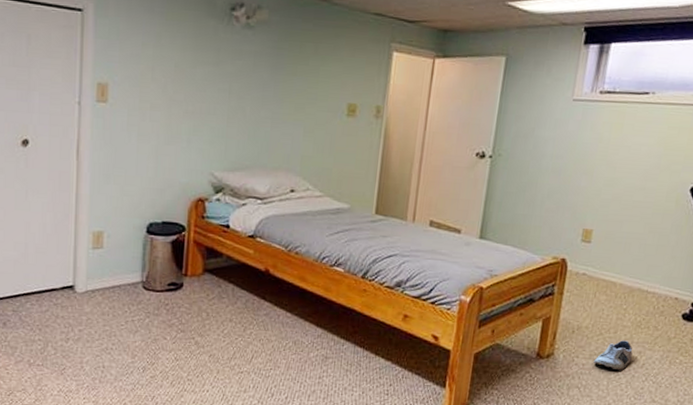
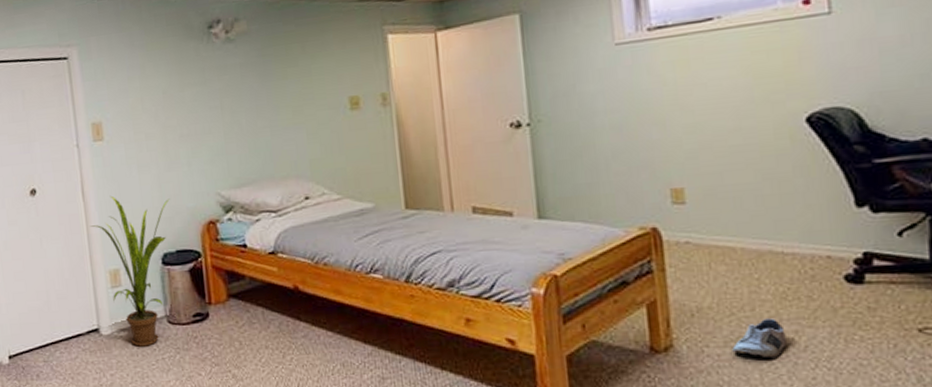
house plant: none [80,159,164,308] -> present [90,195,170,347]

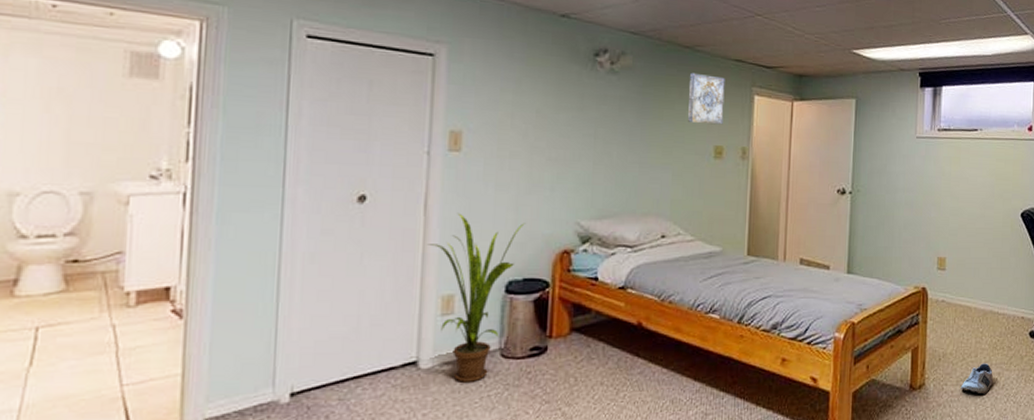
wall art: none [310,22,355,78] -> present [688,72,725,125]

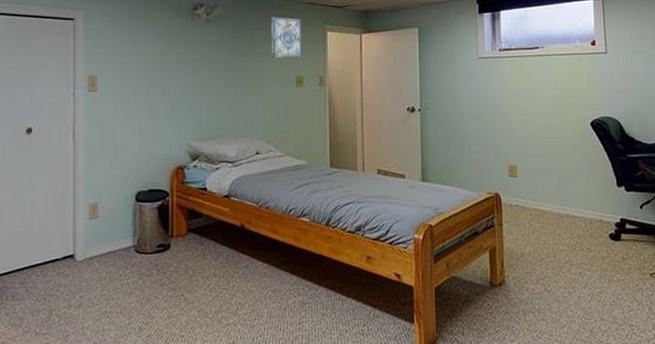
house plant: present [428,213,525,382] -> none [77,139,148,272]
shoe: present [960,363,995,396] -> none [541,263,577,294]

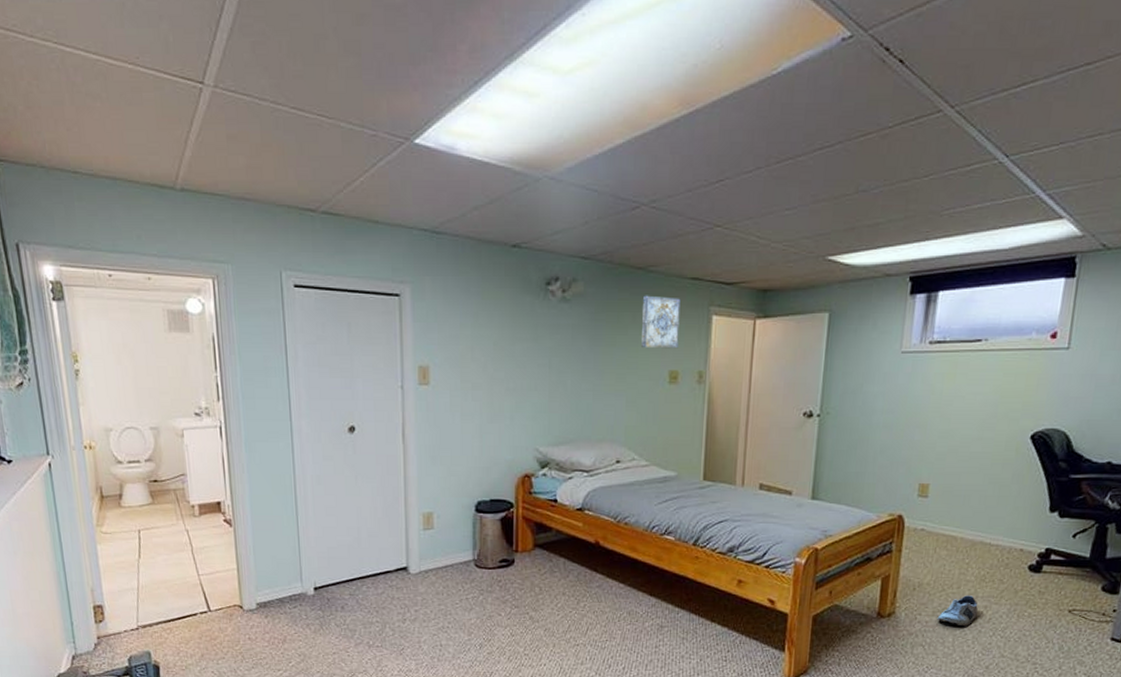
shoe: none [541,263,577,294] -> present [937,595,979,628]

